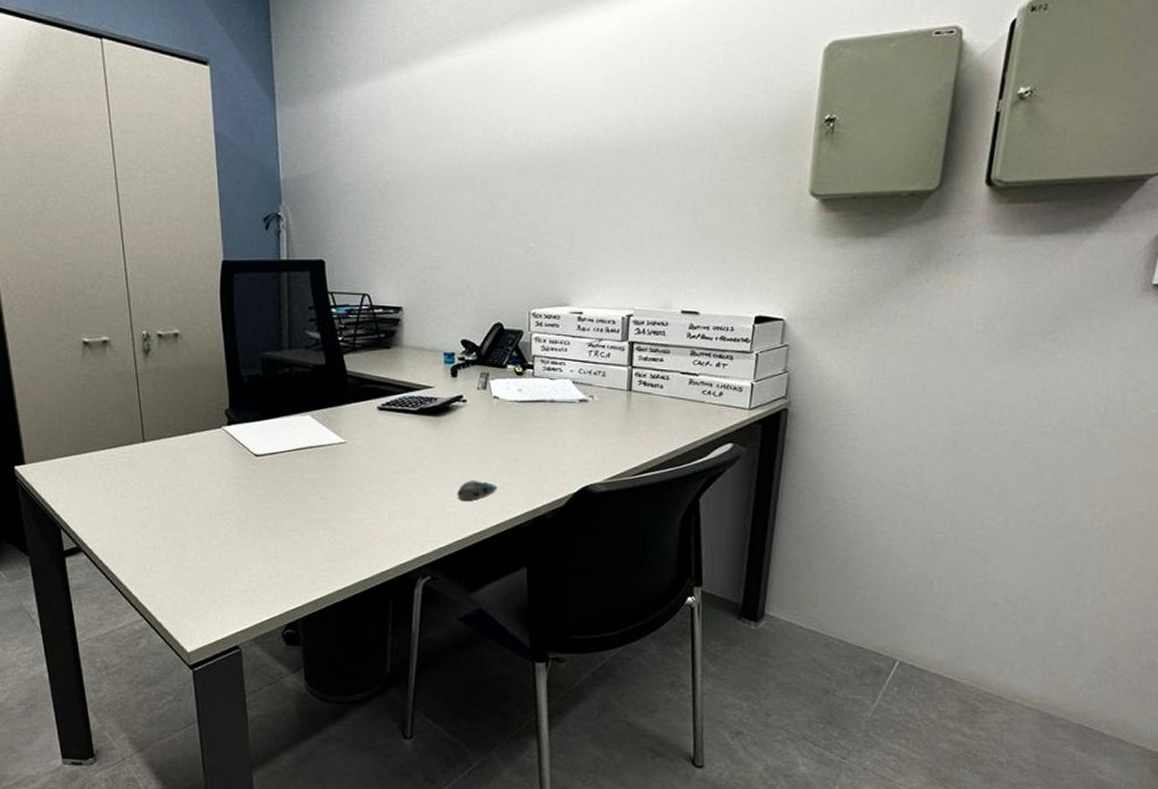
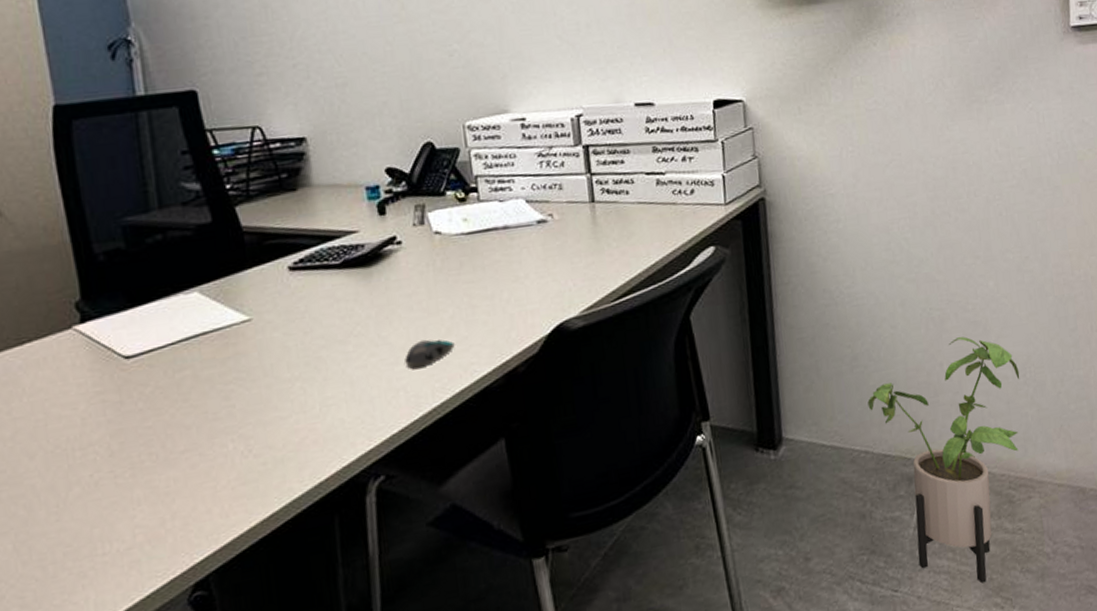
house plant: none [851,560,1011,772] -> present [868,336,1020,583]

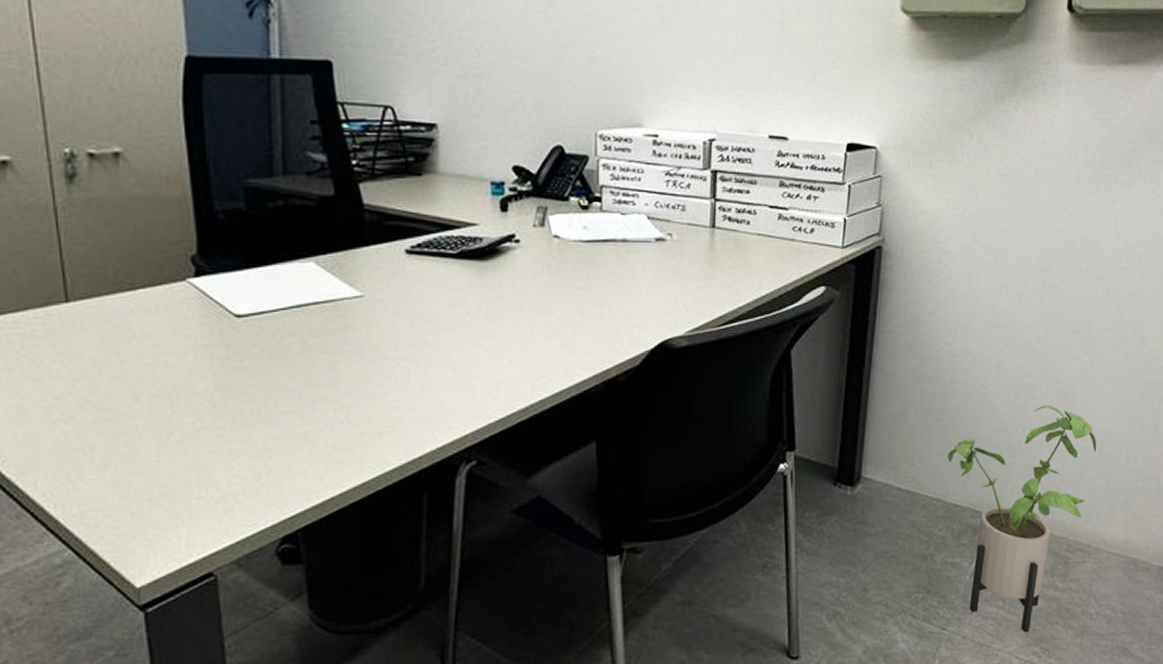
computer mouse: present [404,339,455,369] -> none [509,338,559,364]

